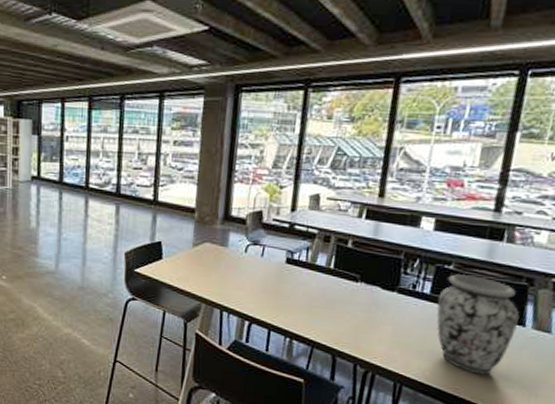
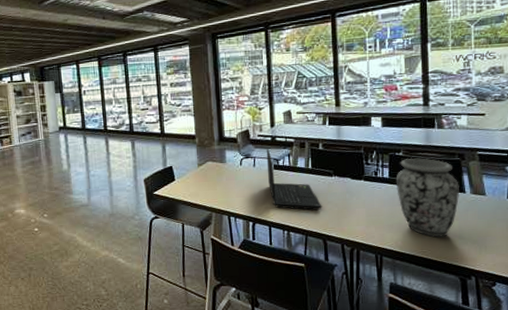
laptop: none [276,236,339,319] -> present [266,148,322,210]

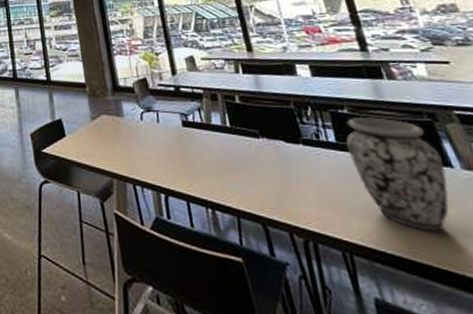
laptop: present [266,148,322,210] -> none [170,100,253,182]

